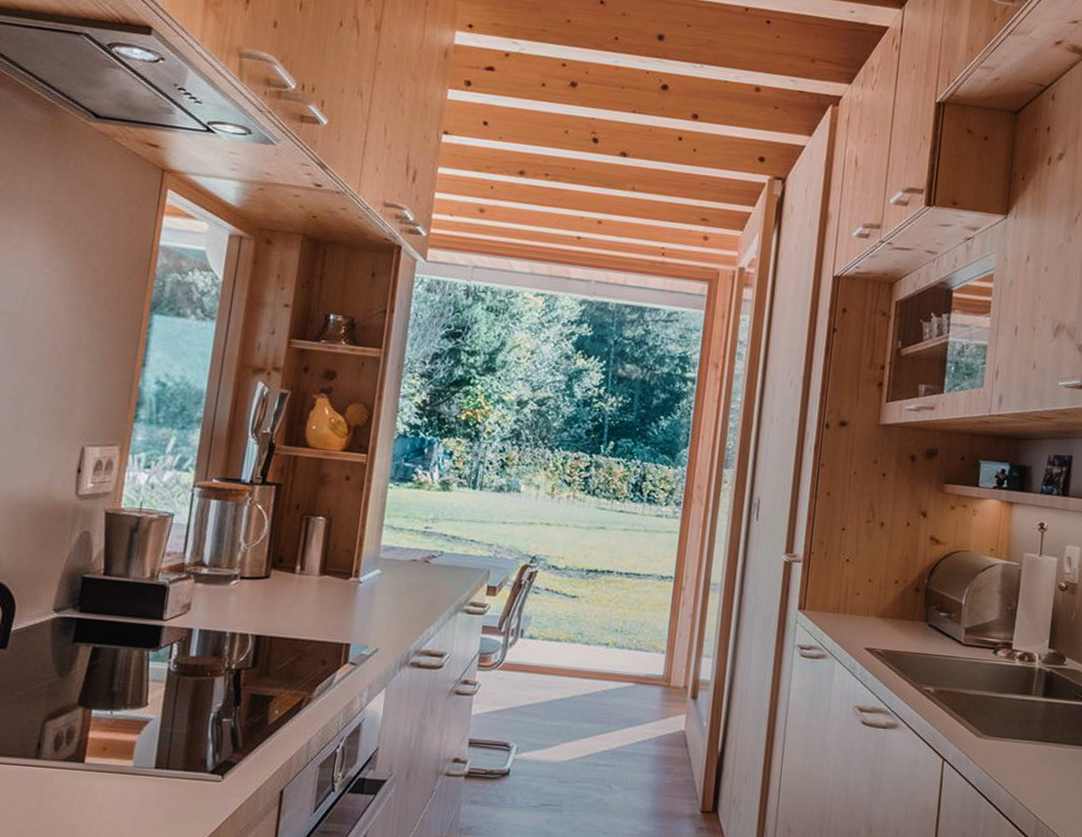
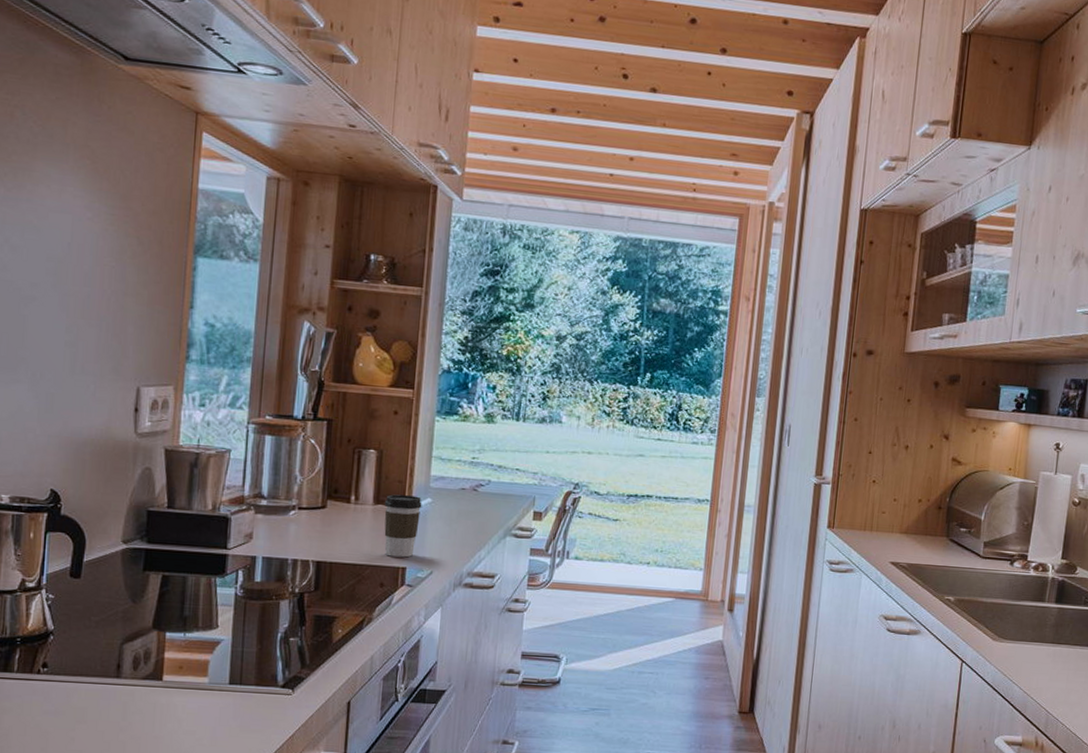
coffee cup: none [329,564,371,633] -> present [384,494,422,558]

